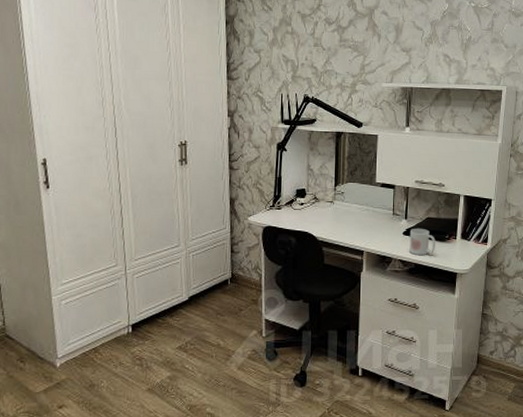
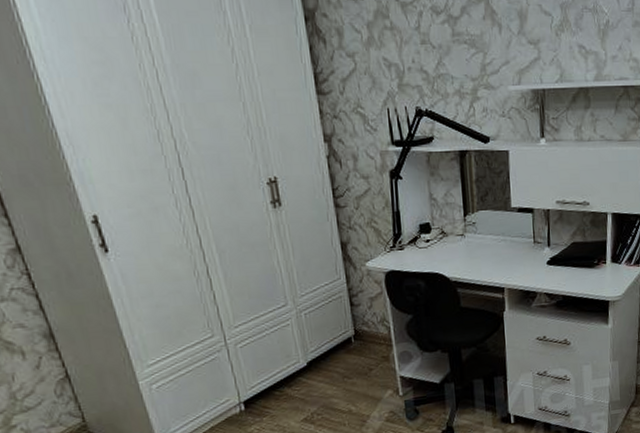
mug: present [409,228,435,256] -> none [554,255,584,287]

